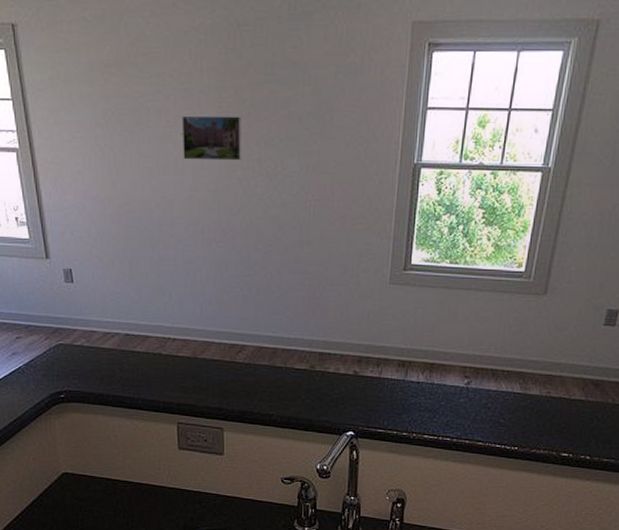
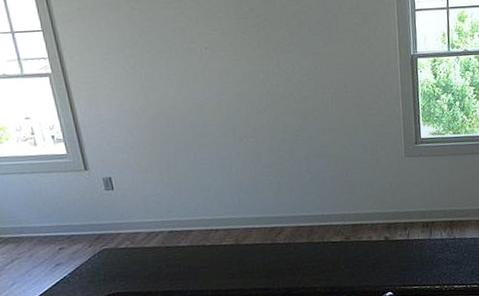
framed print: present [182,115,242,161] -> none [204,29,263,70]

